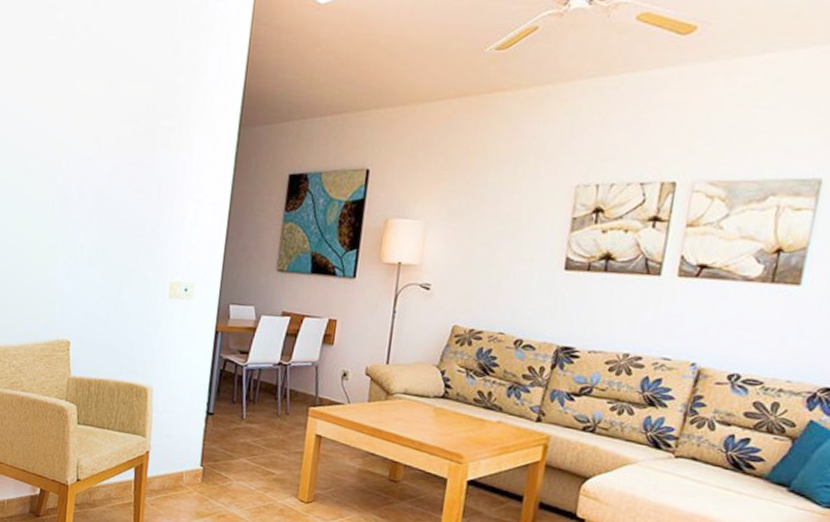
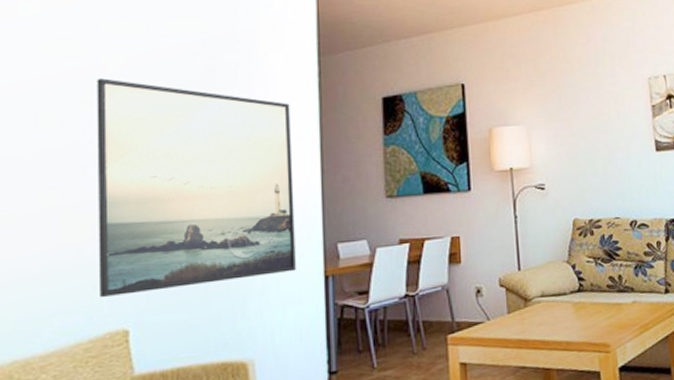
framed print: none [54,131,209,322] -> present [97,78,296,298]

